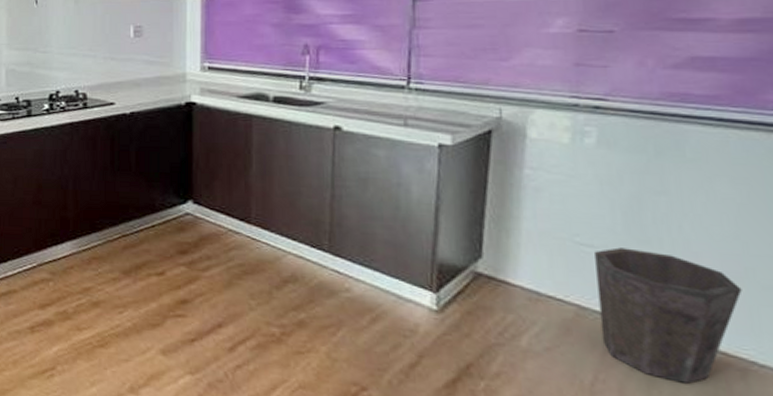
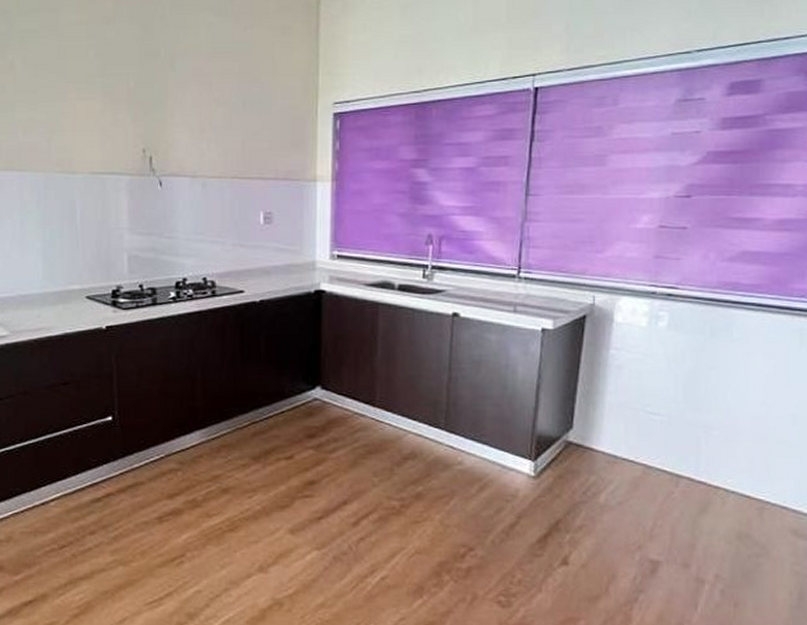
waste bin: present [595,247,742,384] -> none [660,415,765,523]

